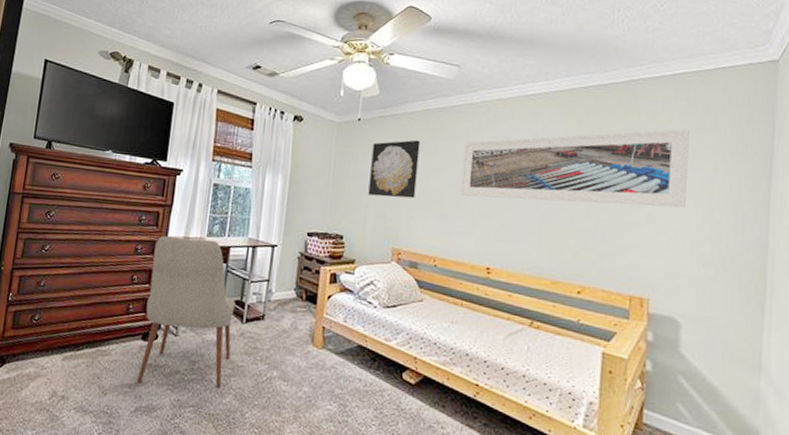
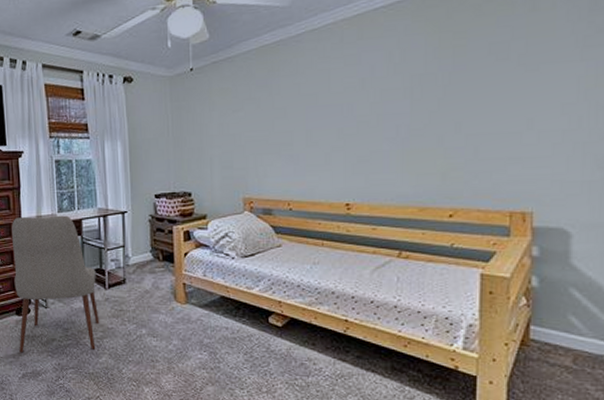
wall art: present [368,140,420,199] -> none [210,81,261,148]
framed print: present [460,129,689,208] -> none [308,13,578,132]

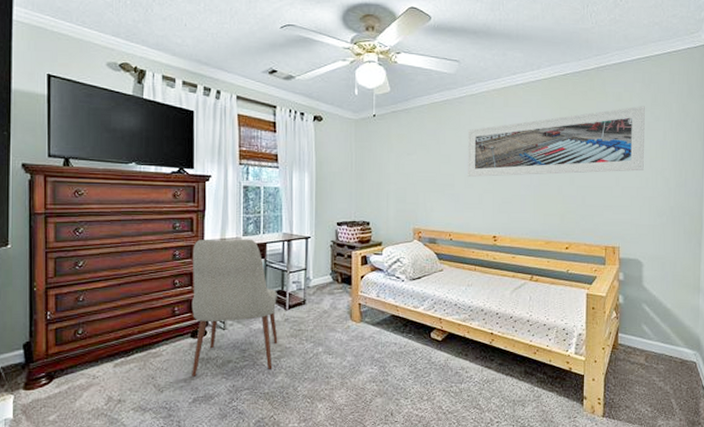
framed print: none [308,13,578,132] -> present [467,106,645,177]

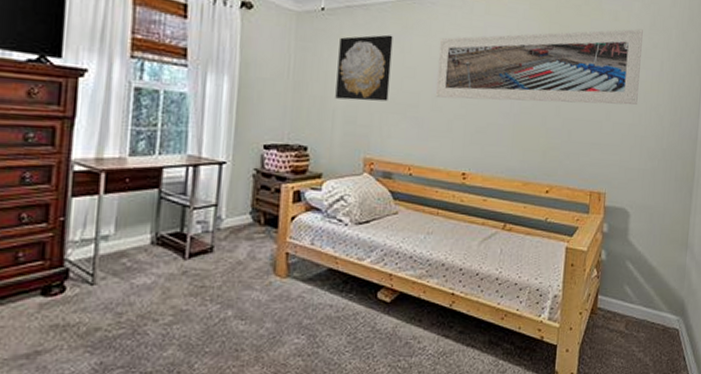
chair: present [191,239,278,377] -> none [38,158,174,351]
wall art: none [388,131,430,184] -> present [335,34,393,102]

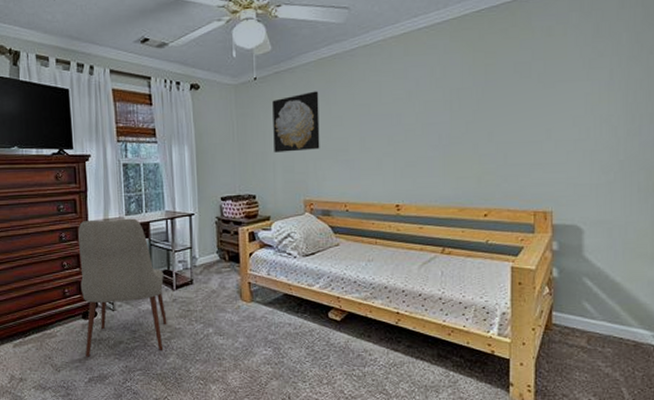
chair: none [38,158,174,351] -> present [78,218,167,357]
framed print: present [435,28,643,105] -> none [362,39,584,139]

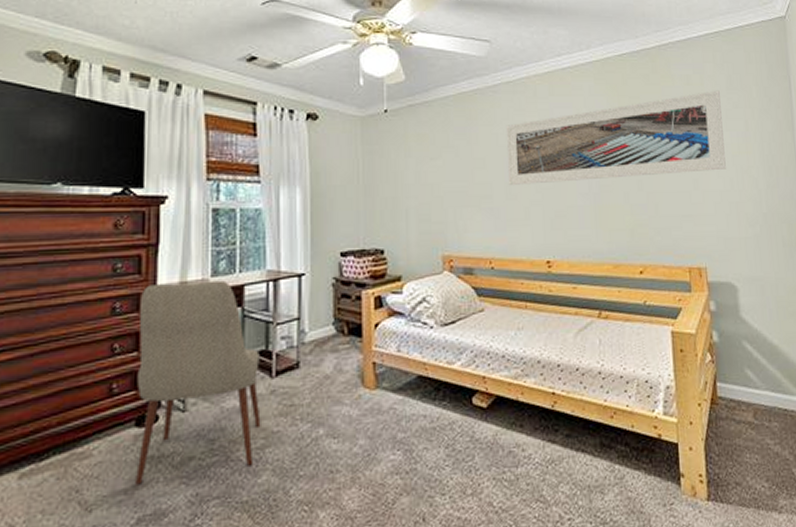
wall art: present [272,91,320,153] -> none [406,128,461,198]
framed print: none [362,39,584,139] -> present [505,90,726,185]

